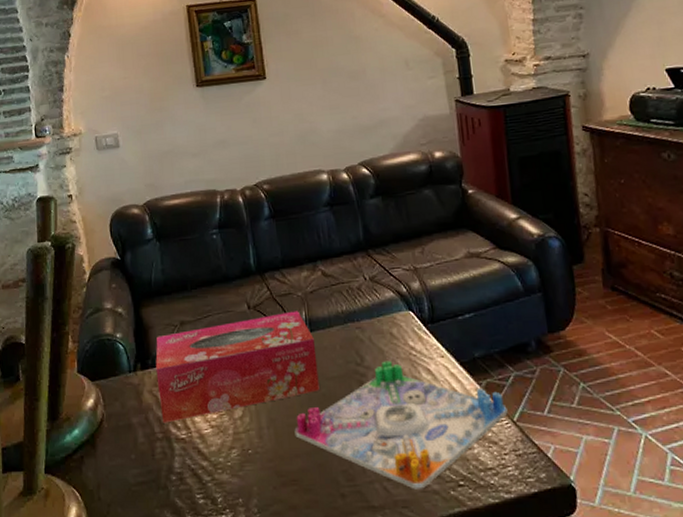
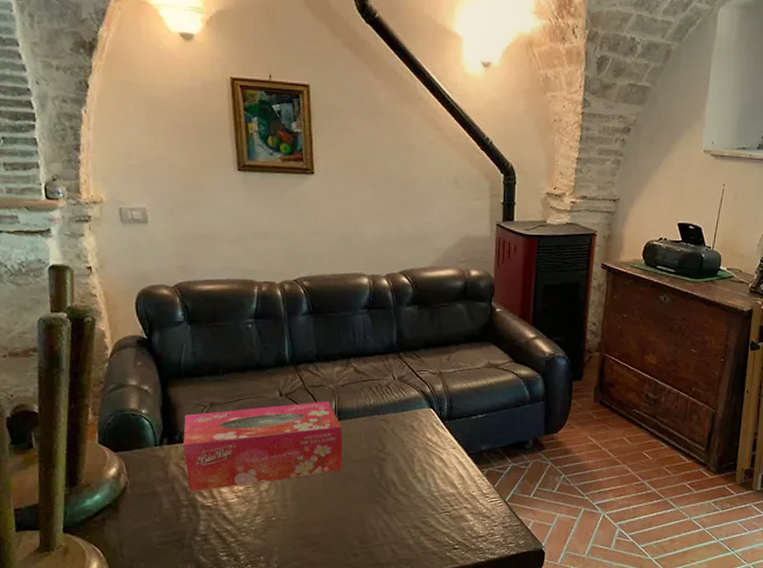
board game: present [294,360,508,490] -> none [316,449,502,551]

